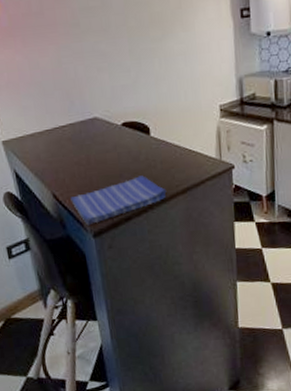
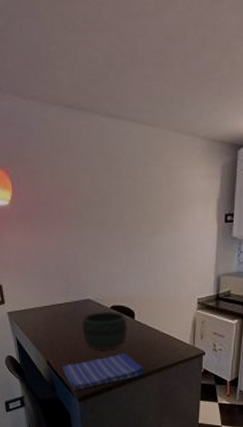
bowl: none [90,129,143,175] -> present [82,311,127,350]

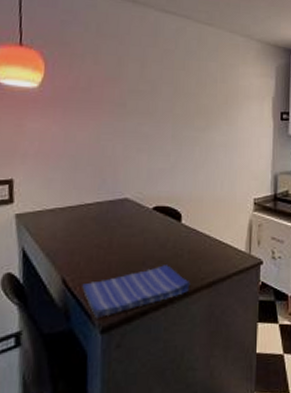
bowl: present [82,311,127,350] -> none [115,212,172,261]

